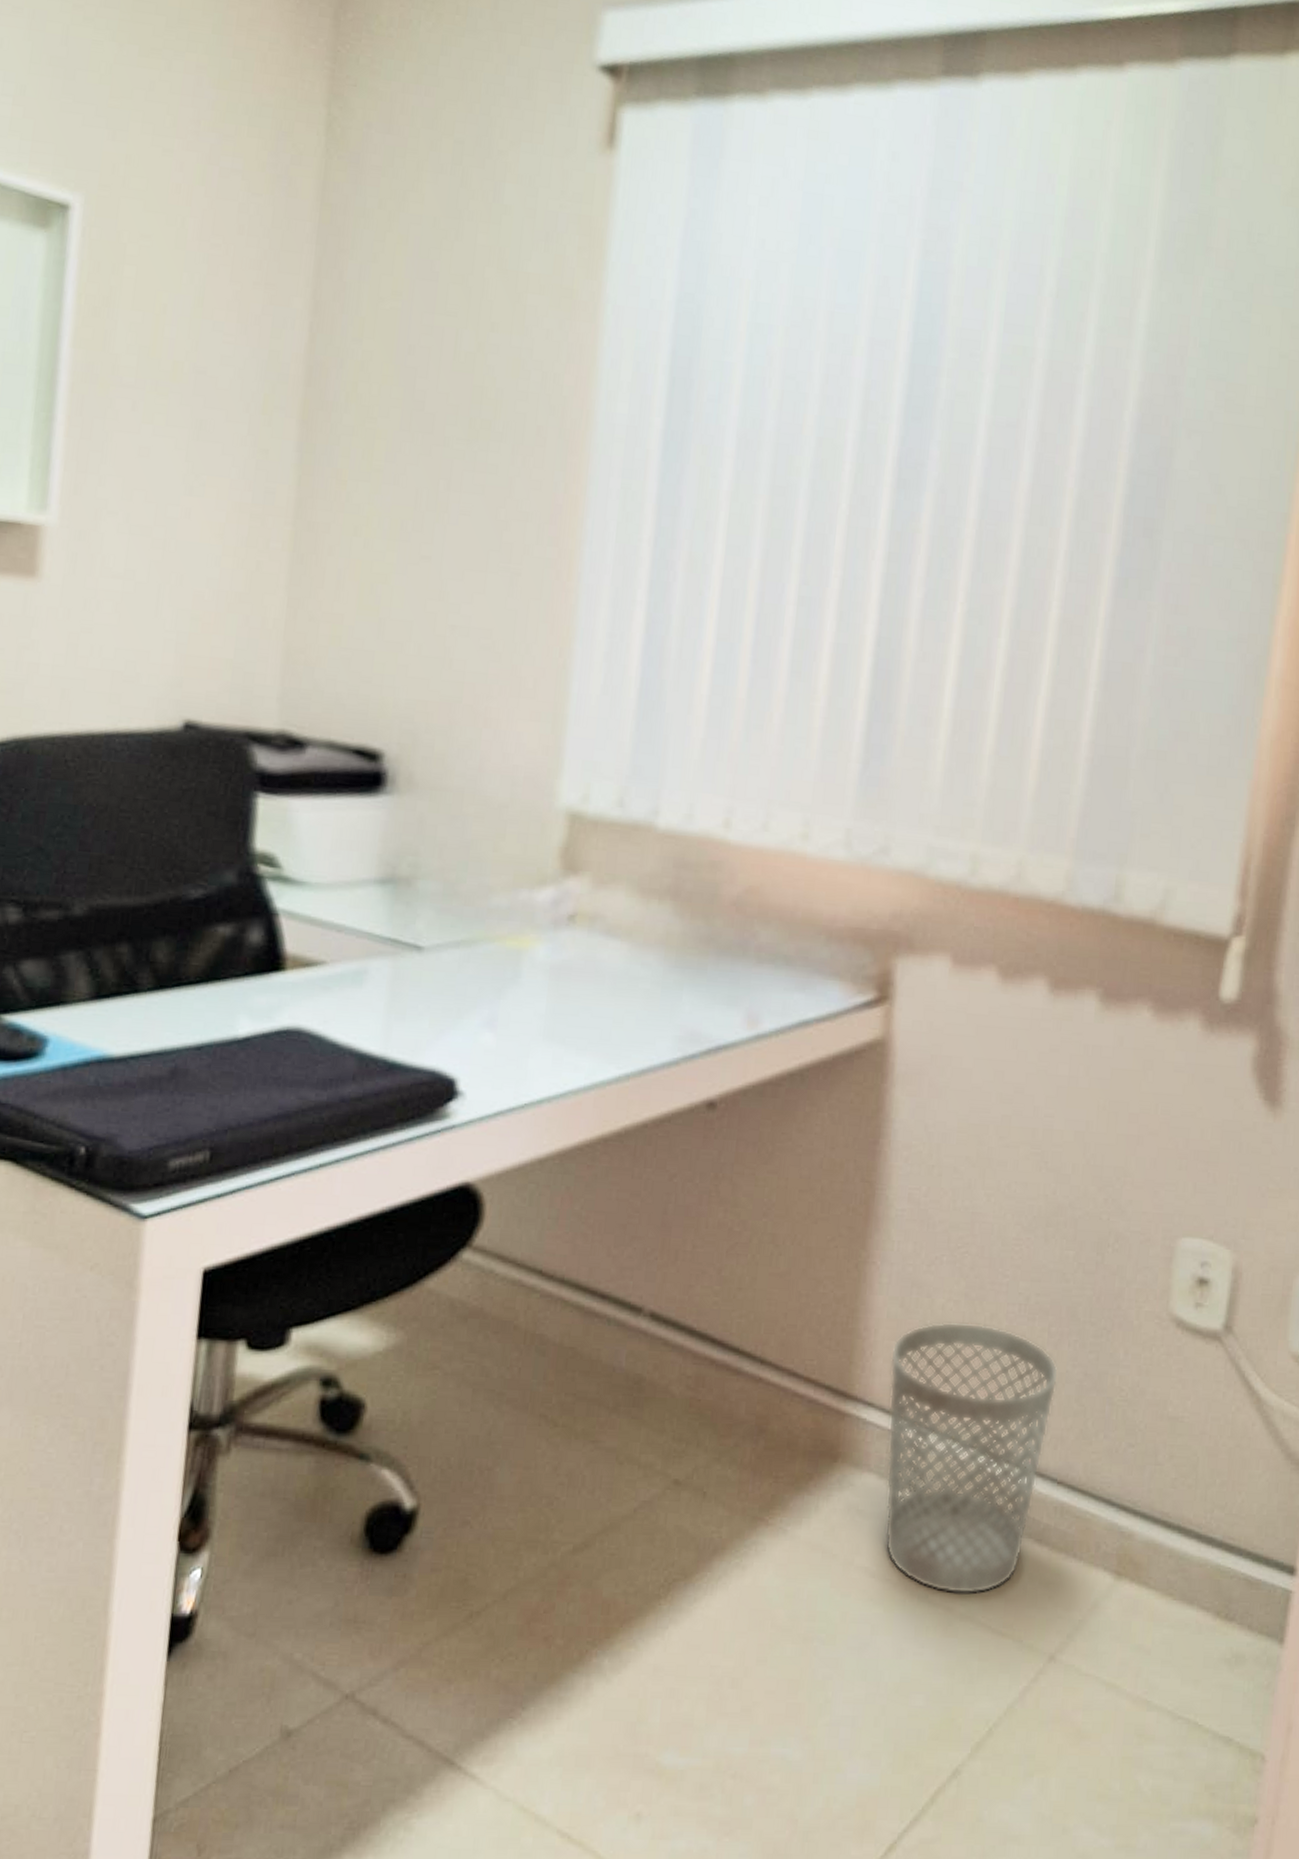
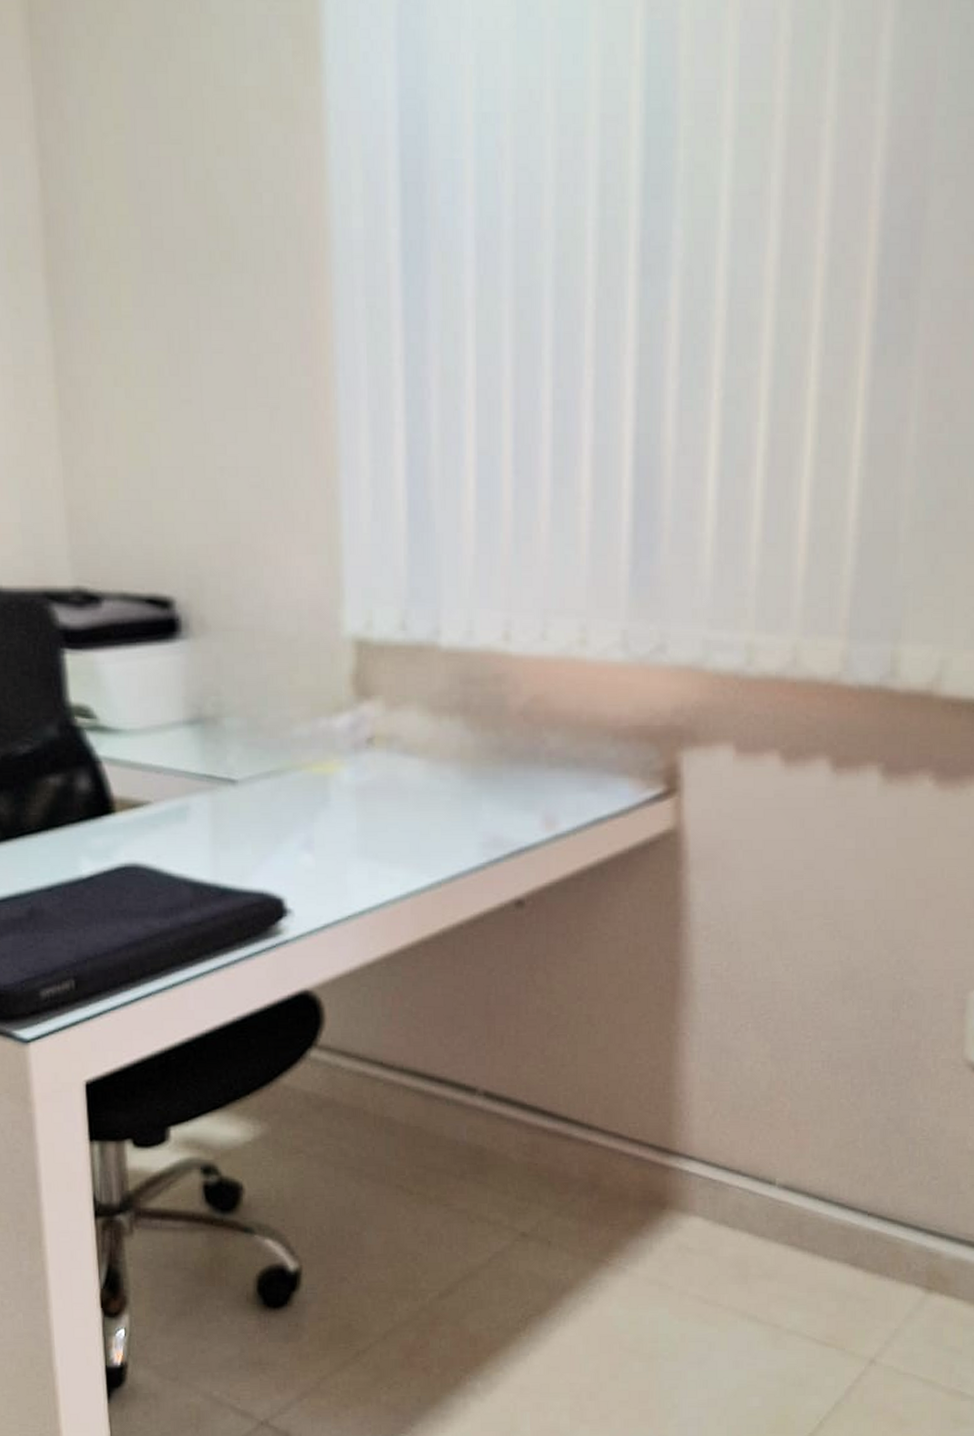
wastebasket: present [884,1321,1059,1595] -> none [706,1081,864,1313]

